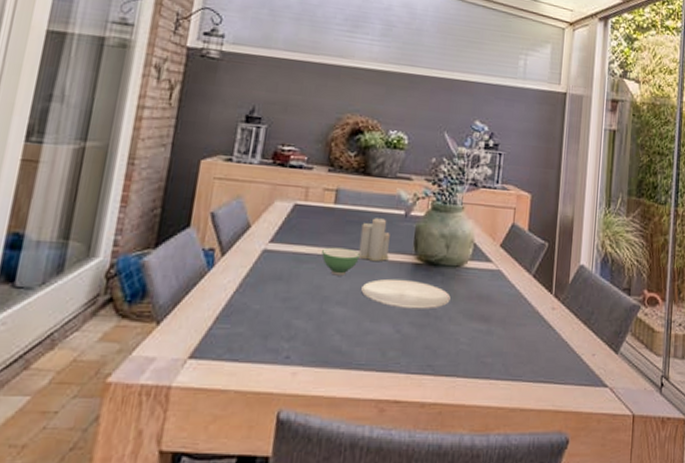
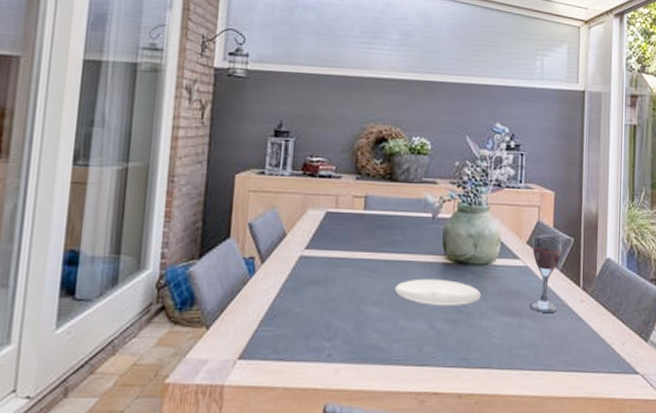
bowl: present [321,247,361,276] -> none [355,251,393,278]
candle: present [358,215,390,261] -> none [390,219,419,262]
cup: none [500,237,536,319] -> present [530,234,562,312]

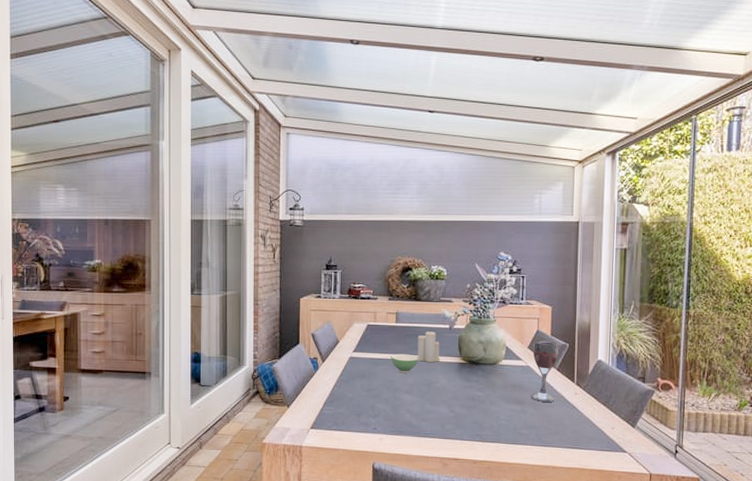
bowl: none [355,251,393,278] -> present [391,354,419,373]
candle: none [390,219,419,262] -> present [417,329,440,362]
plate: present [395,278,481,306] -> none [422,374,490,396]

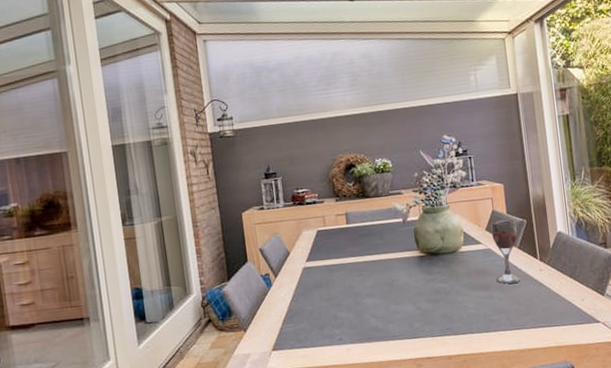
bowl: present [391,354,419,373] -> none [346,255,376,277]
candle: present [417,329,440,362] -> none [371,226,398,261]

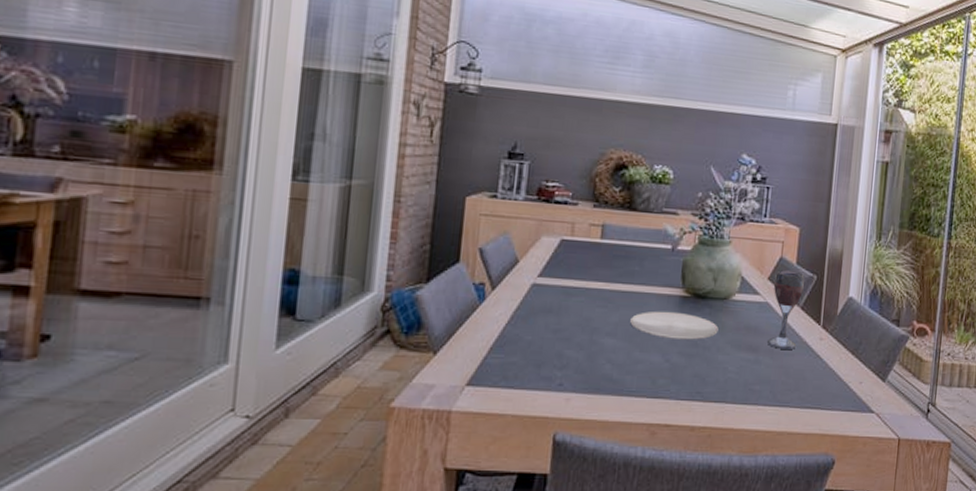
plate: none [383,269,454,292] -> present [630,311,719,340]

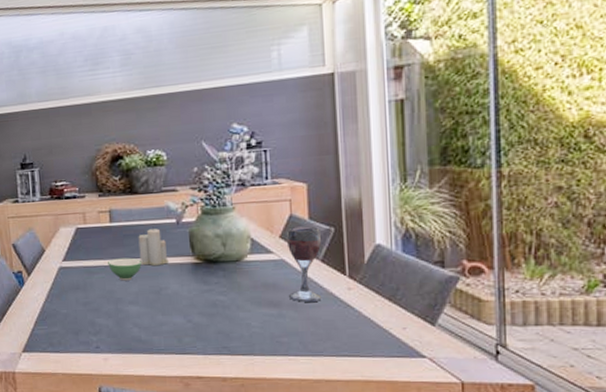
bowl: none [590,281,629,309] -> present [108,258,143,281]
candle: none [626,250,657,294] -> present [138,226,169,265]
plate: present [630,311,719,340] -> none [149,277,235,302]

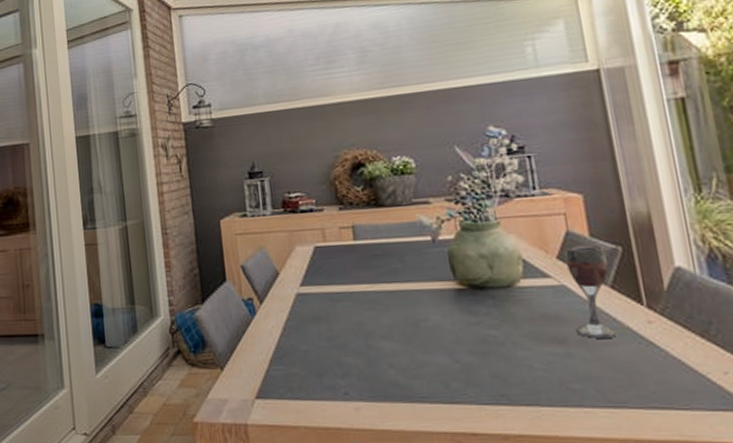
bowl: present [108,258,143,281] -> none [354,282,395,311]
candle: present [138,226,169,265] -> none [388,245,426,292]

